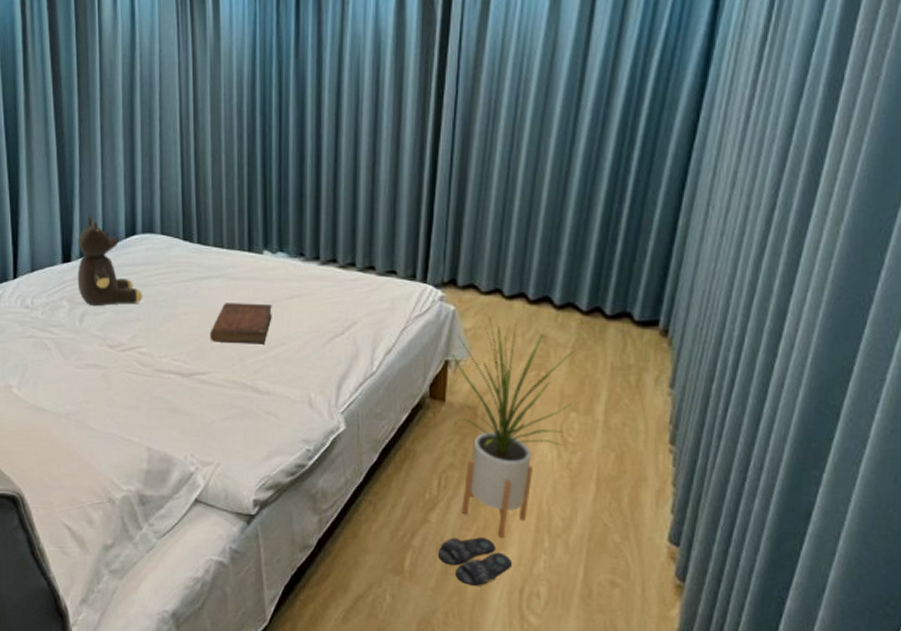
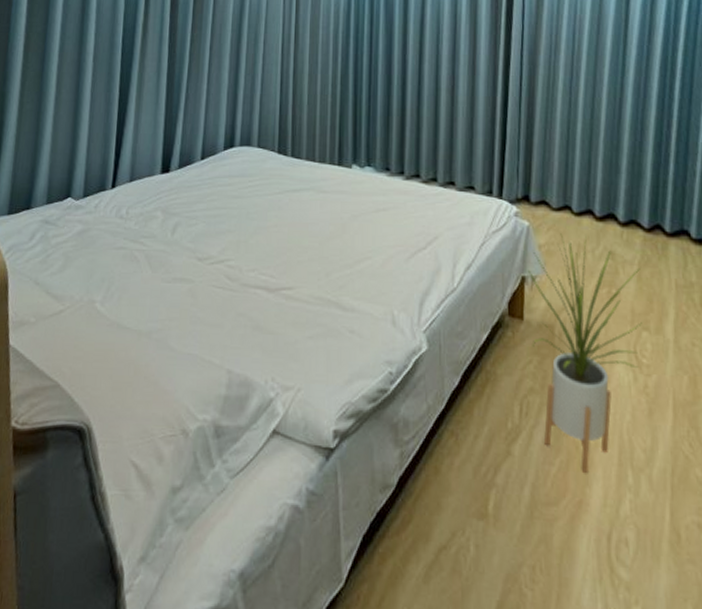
teddy bear: present [77,215,143,307] -> none [173,128,236,218]
bible: present [209,303,272,344] -> none [297,216,359,258]
slippers: present [438,537,512,586] -> none [523,473,597,532]

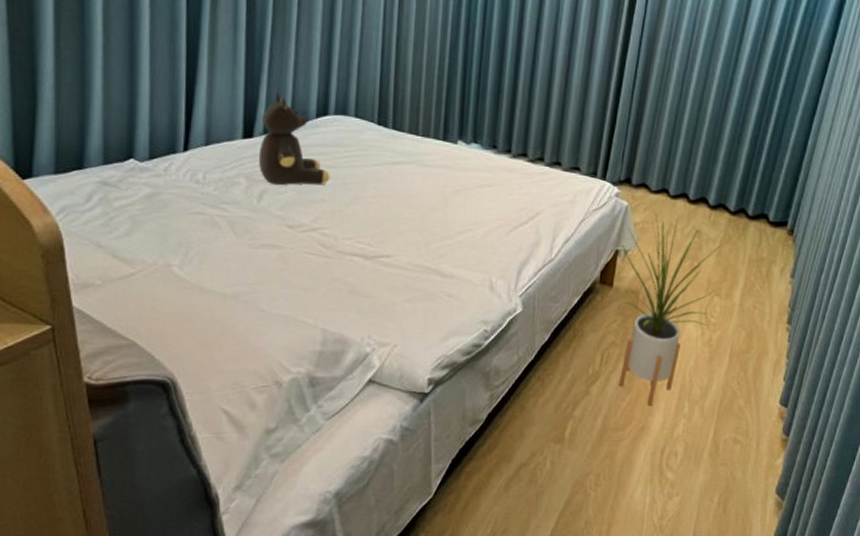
teddy bear: none [173,128,236,218] -> present [258,91,330,186]

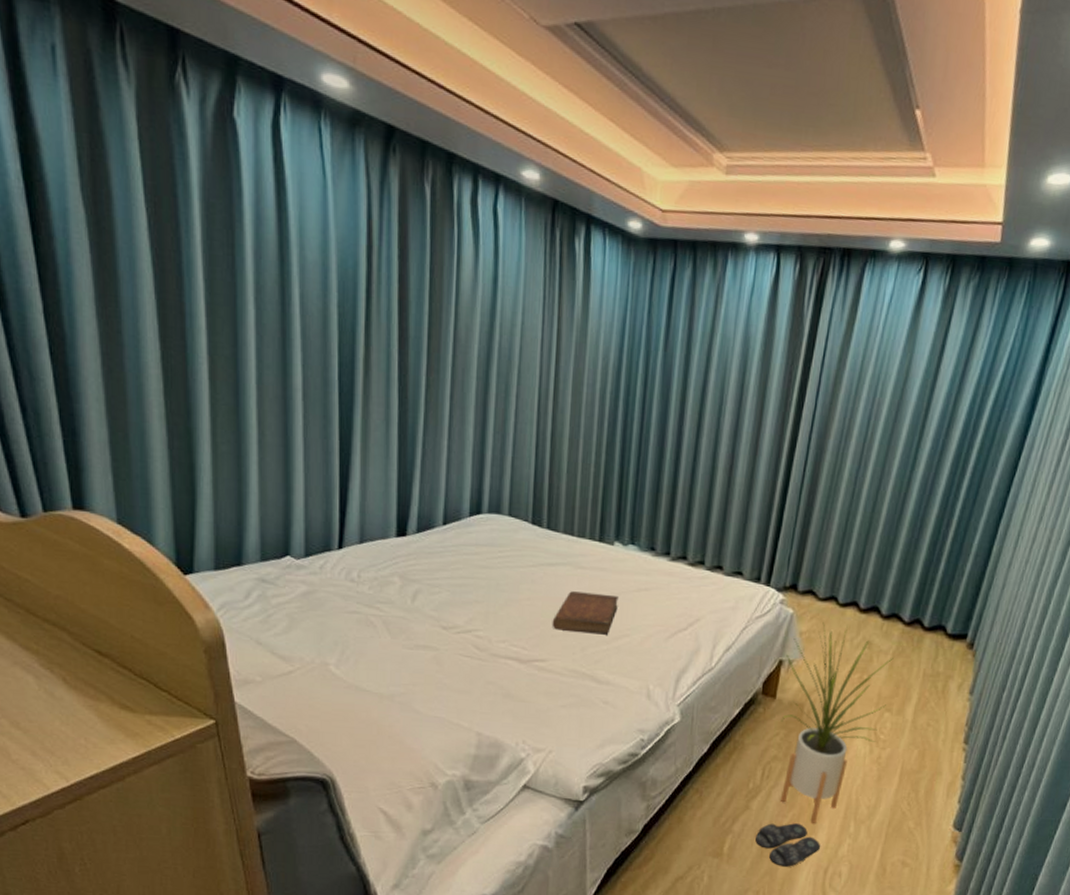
teddy bear: present [258,91,330,186] -> none [412,488,484,586]
bible: none [397,188,462,230] -> present [552,591,619,635]
slippers: none [596,406,657,449] -> present [755,823,820,867]

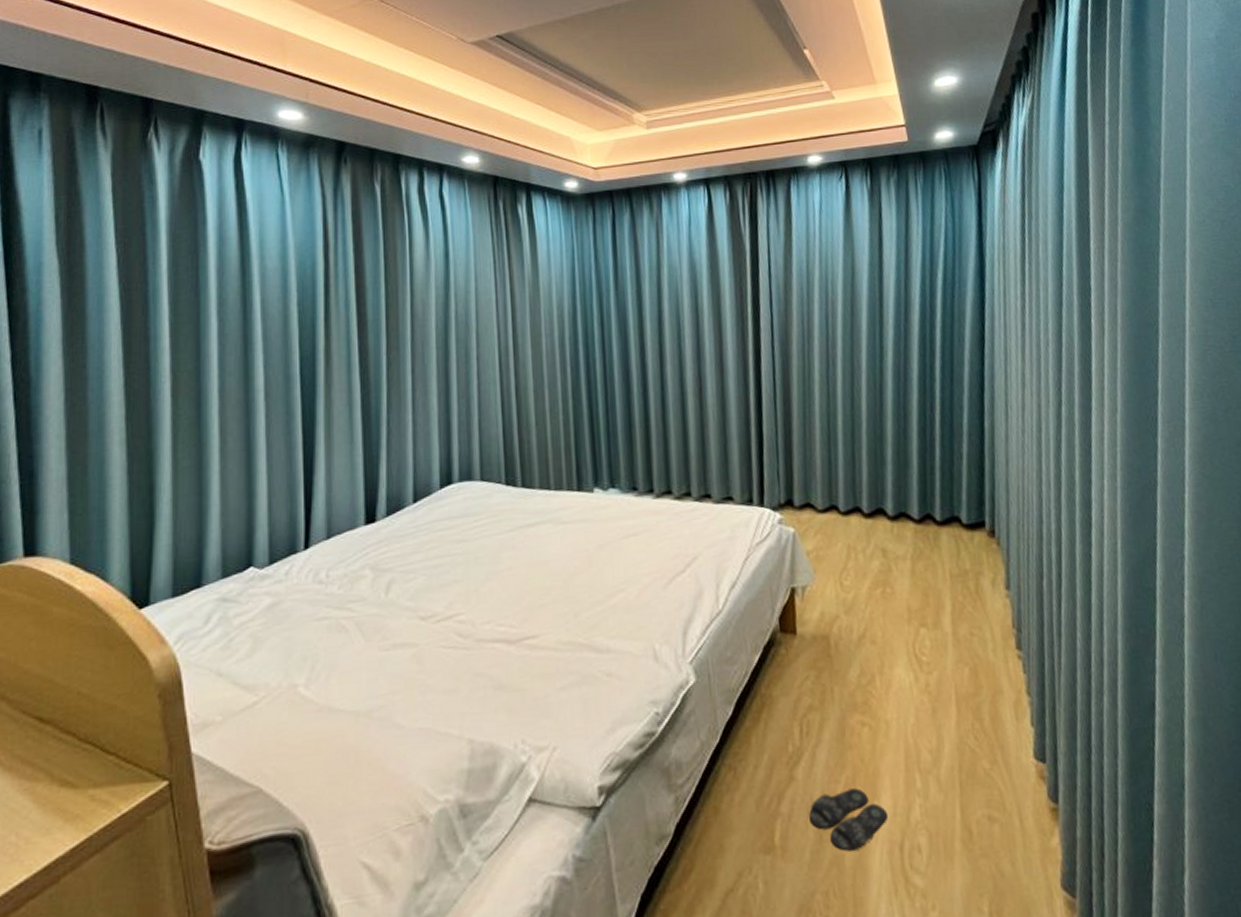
bible: present [552,591,619,635] -> none [538,547,607,598]
house plant: present [780,622,894,823] -> none [797,535,919,785]

